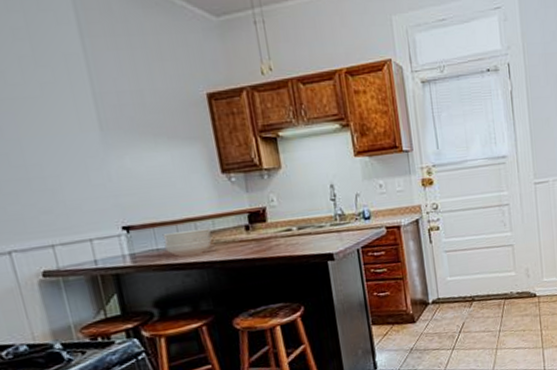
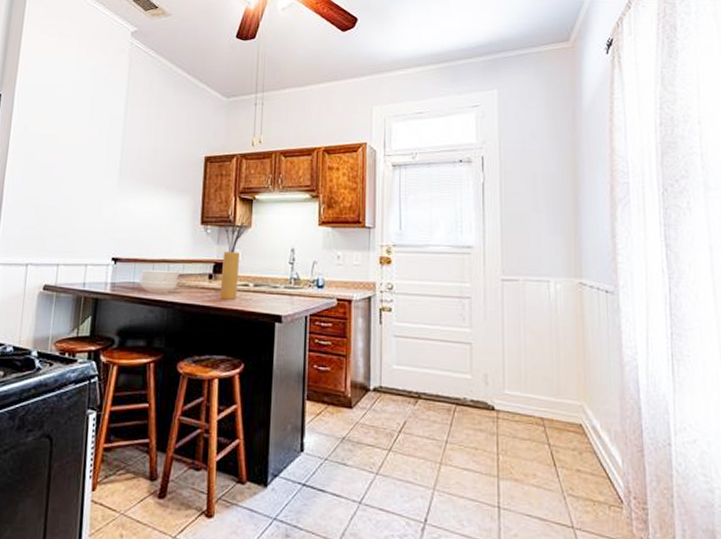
vase: none [248,154,282,250] -> present [219,213,251,301]

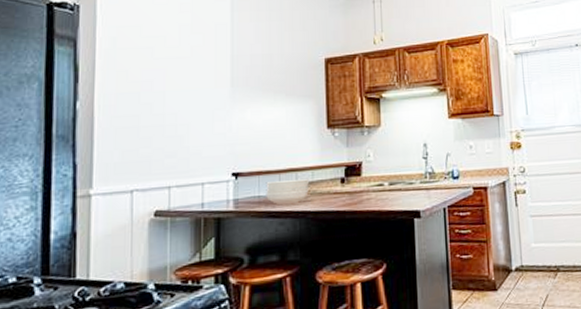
vase: present [219,213,251,301] -> none [352,113,379,203]

